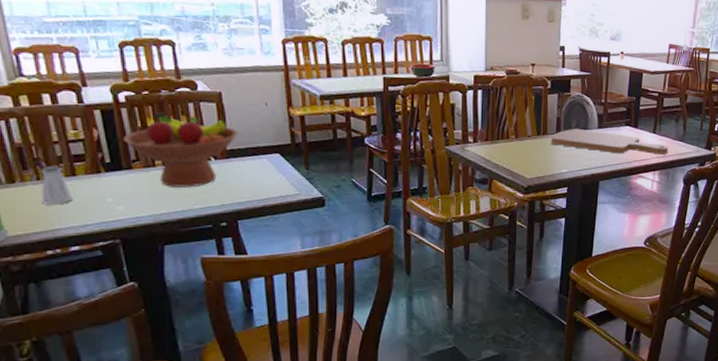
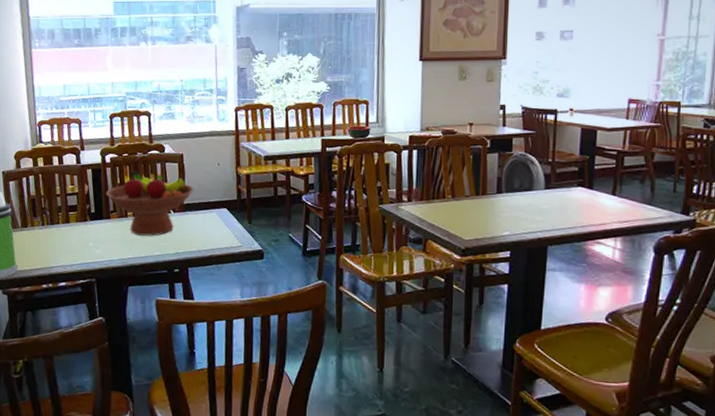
saltshaker: present [41,165,73,205] -> none [43,214,65,247]
cutting board: present [551,128,669,154] -> none [491,188,633,219]

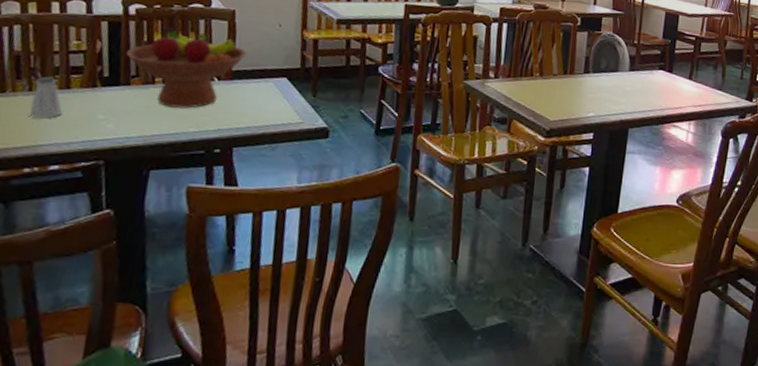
saltshaker: none [43,214,65,247] -> present [29,76,63,119]

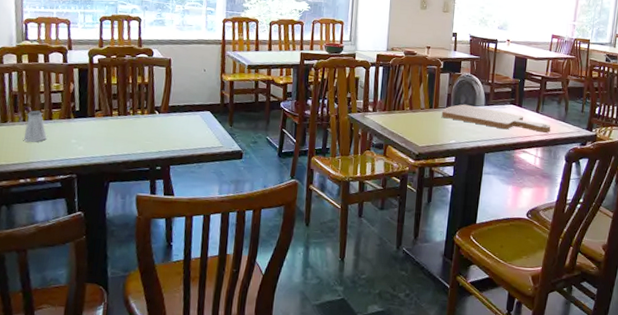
fruit bowl: present [125,26,246,109] -> none [91,72,179,135]
cutting board: none [577,69,706,103] -> present [441,104,551,133]

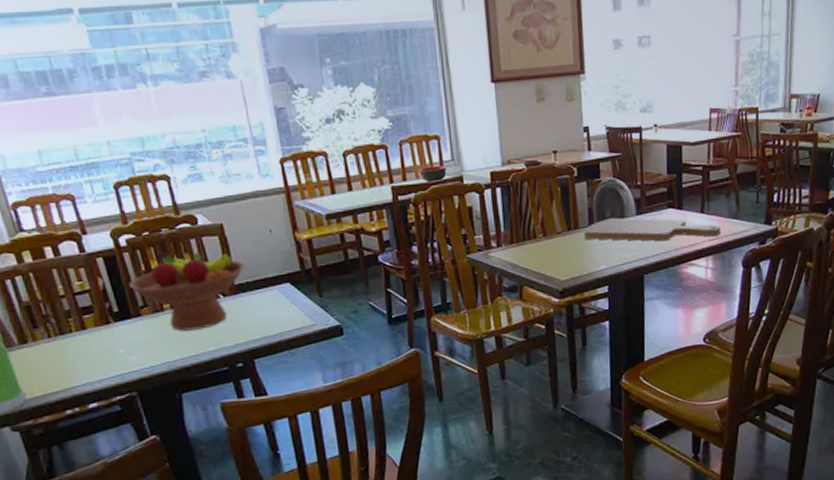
saltshaker: present [23,110,47,142] -> none [52,320,86,363]
fruit bowl: none [91,72,179,135] -> present [128,251,244,331]

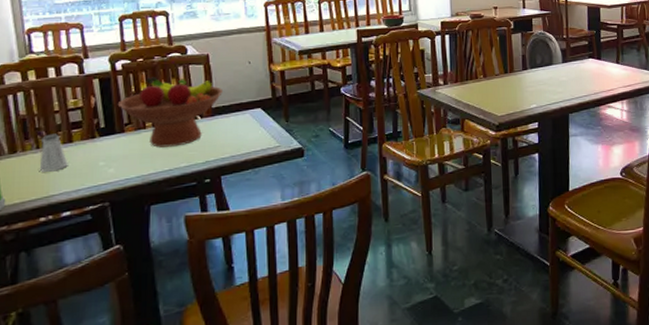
saltshaker: none [52,320,86,363] -> present [39,133,68,172]
cutting board: present [583,217,721,241] -> none [518,64,634,86]

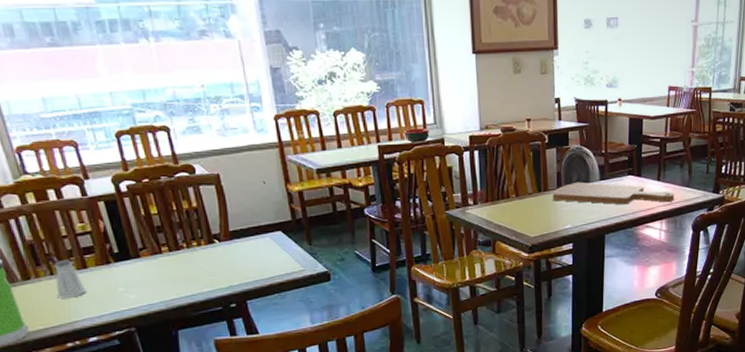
fruit bowl: present [117,76,223,148] -> none [128,198,239,273]
cutting board: none [518,64,634,86] -> present [552,181,675,205]

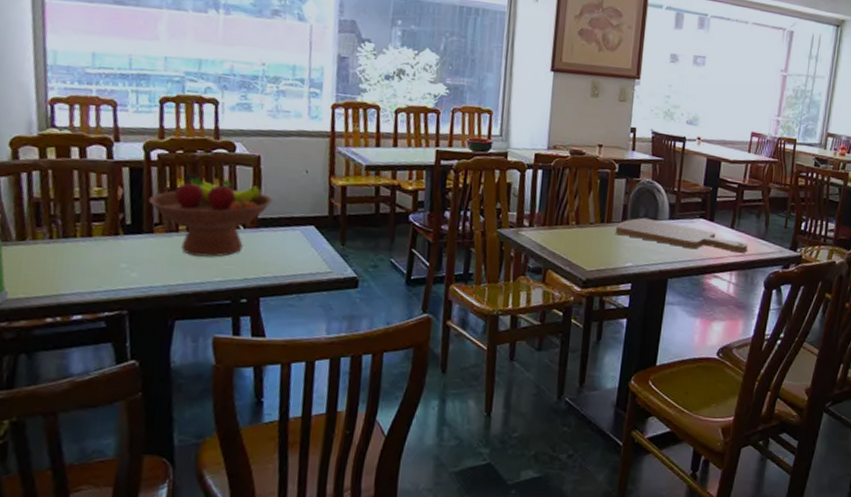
saltshaker: present [54,259,87,298] -> none [50,223,85,267]
fruit bowl: none [128,198,239,273] -> present [148,172,272,257]

